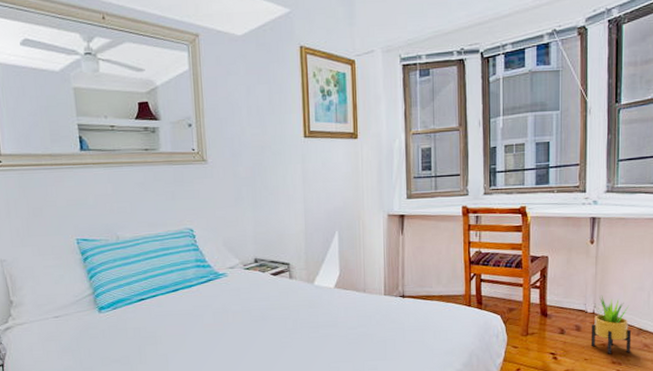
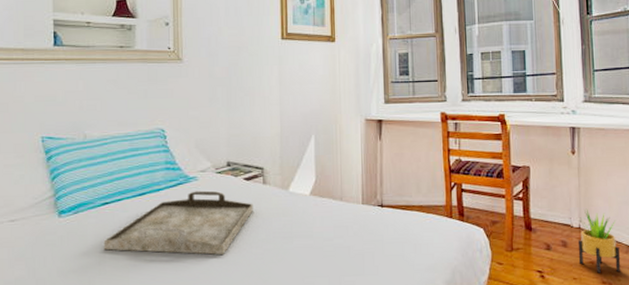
serving tray: none [142,286,281,344] -> present [103,190,253,255]

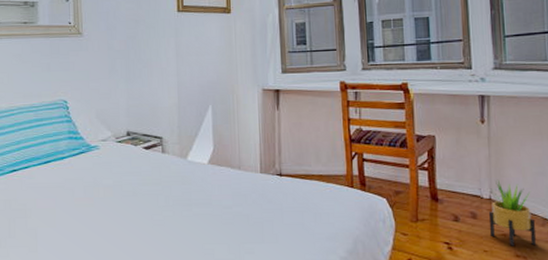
serving tray: present [103,190,253,255] -> none [12,159,153,220]

